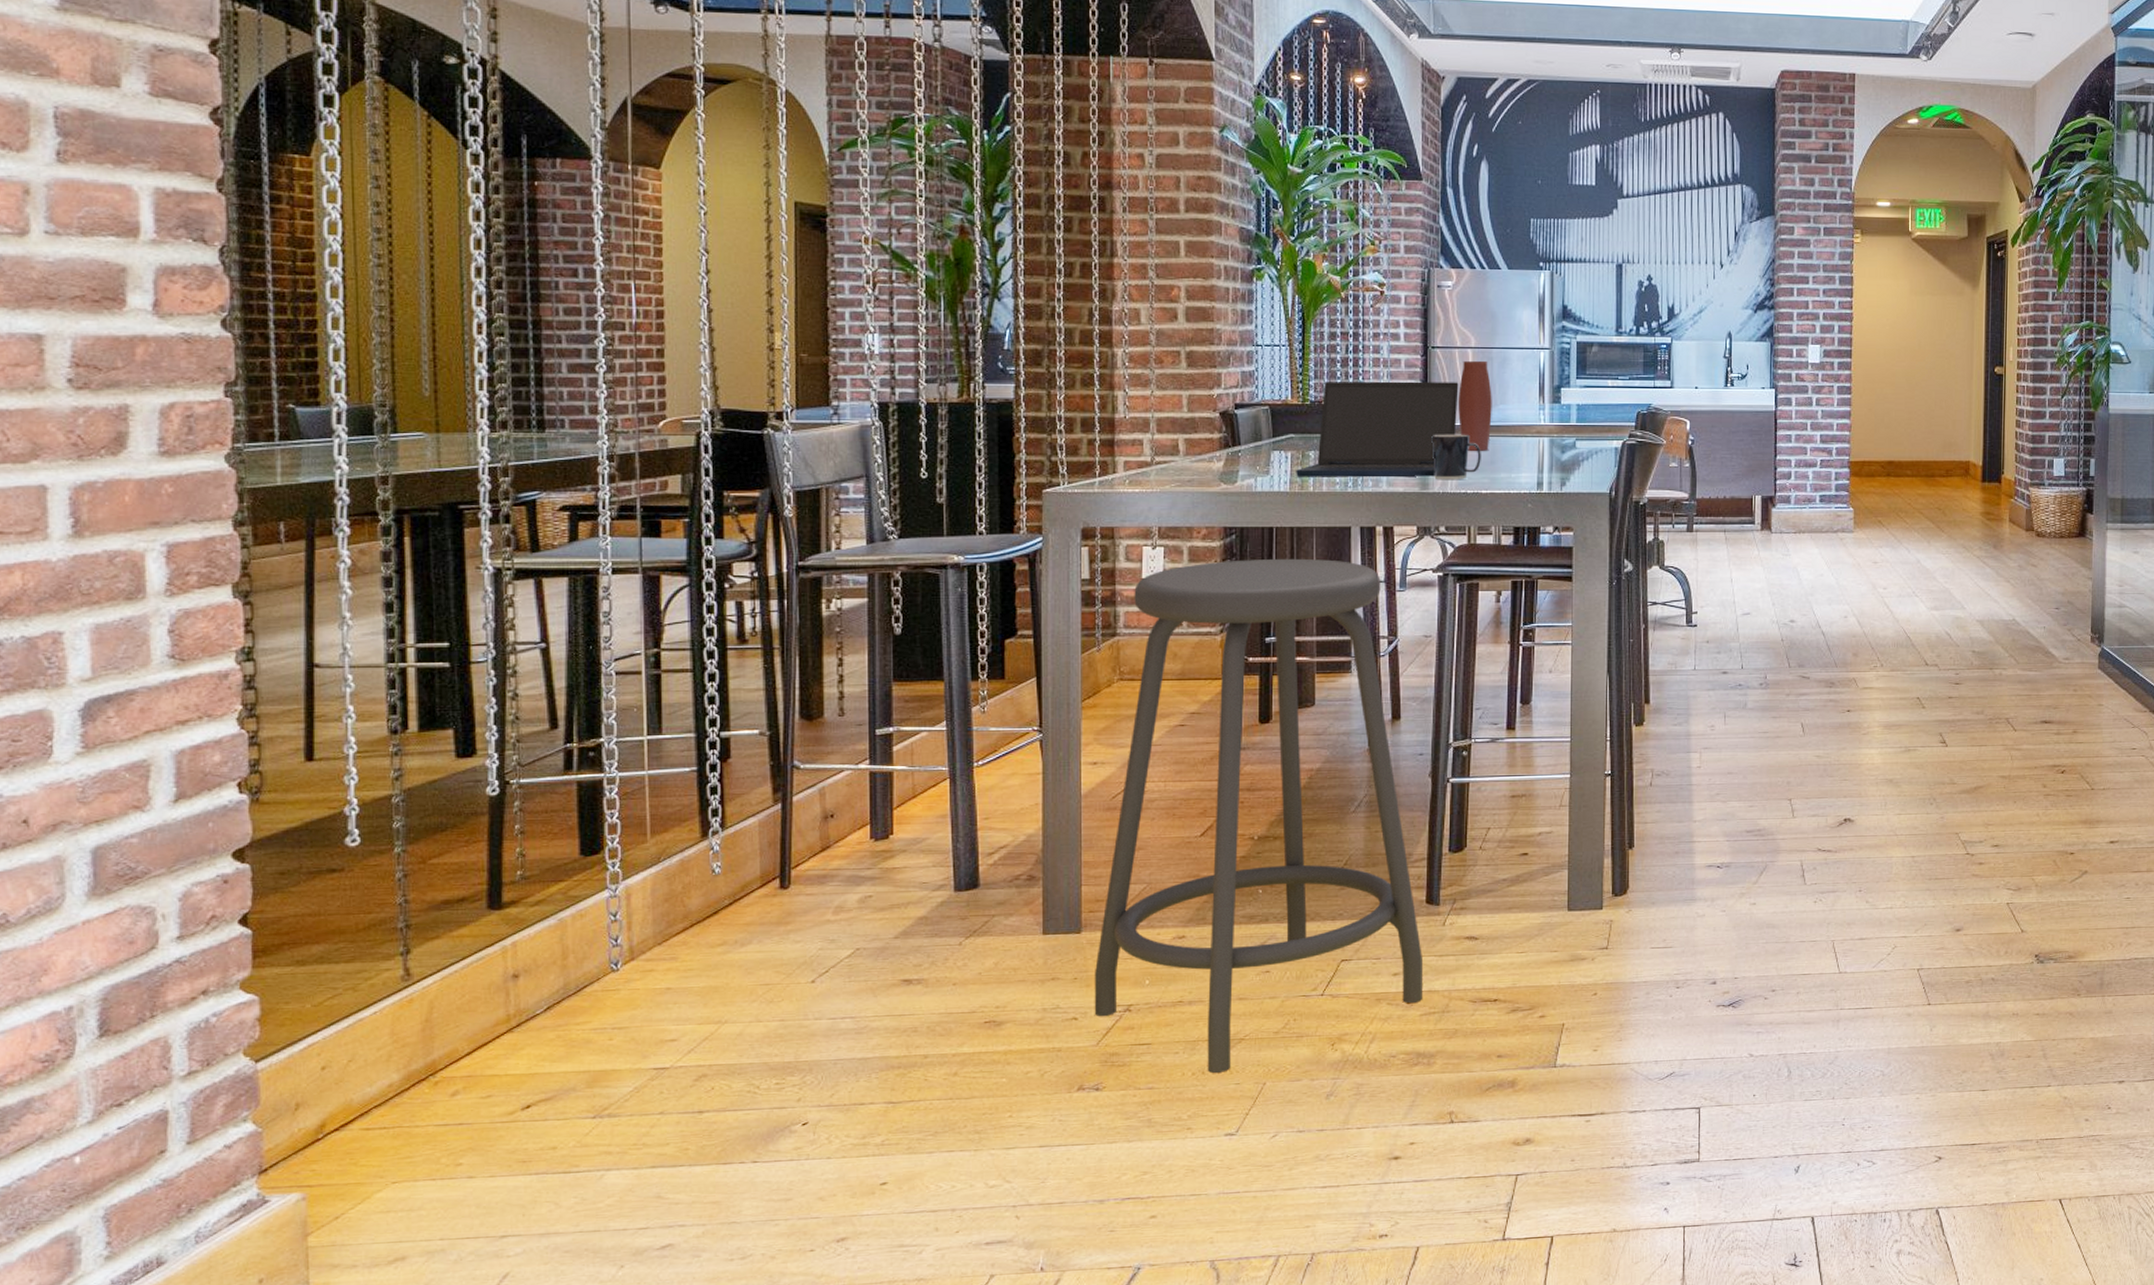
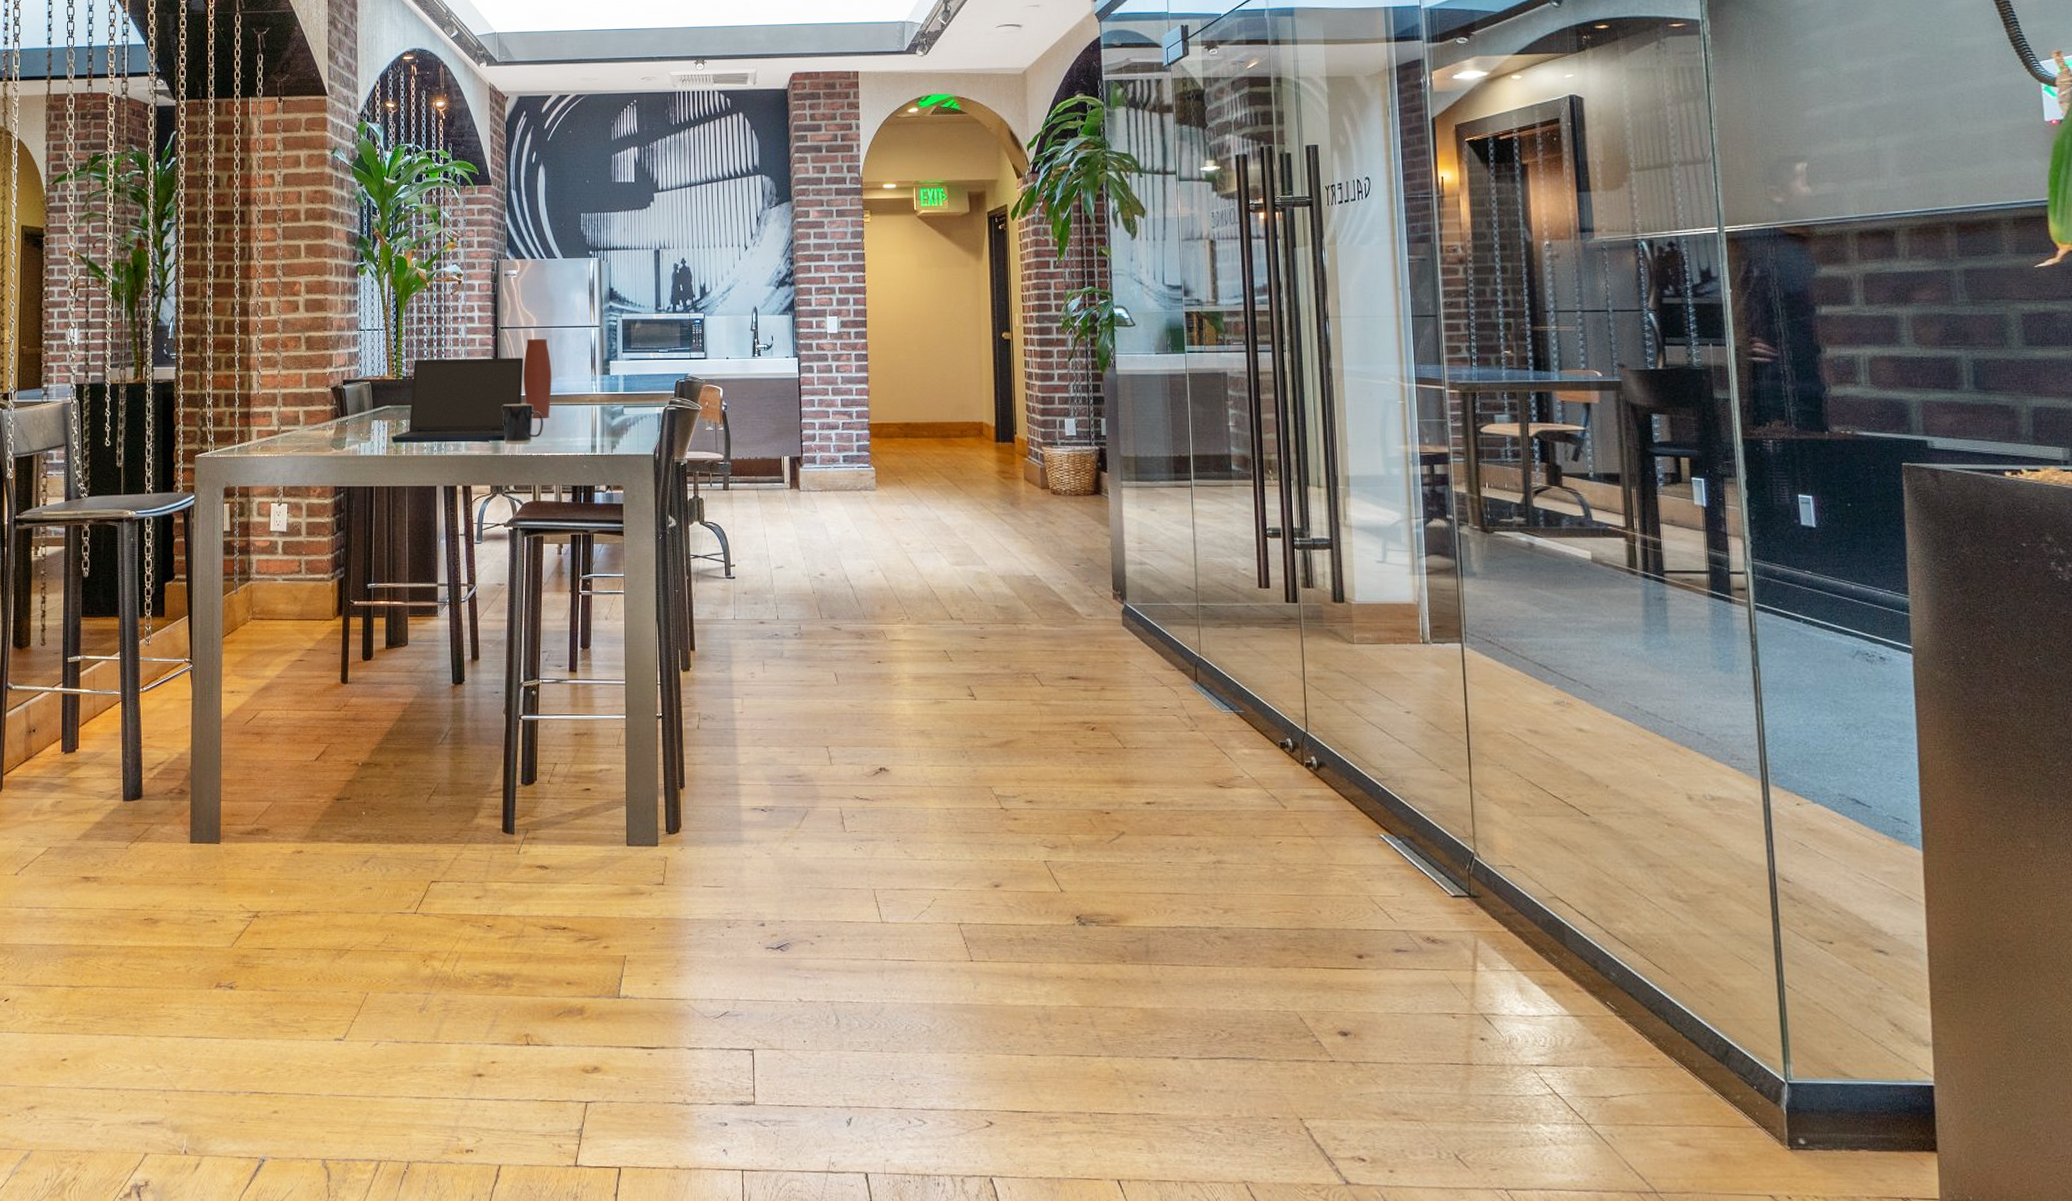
bar stool: present [1094,558,1424,1073] -> none [229,514,502,980]

